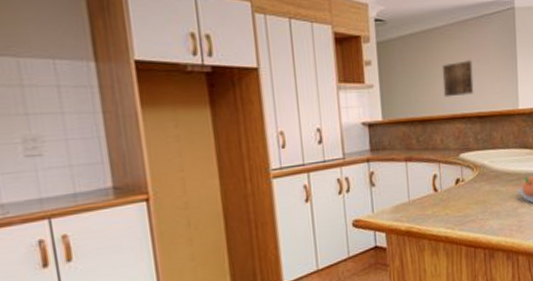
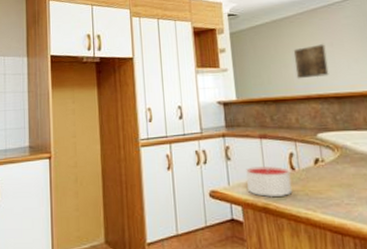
candle: none [391,189,434,221] -> present [246,166,293,198]

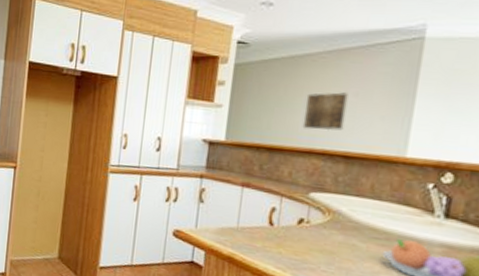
candle: present [246,166,293,198] -> none [216,214,268,250]

